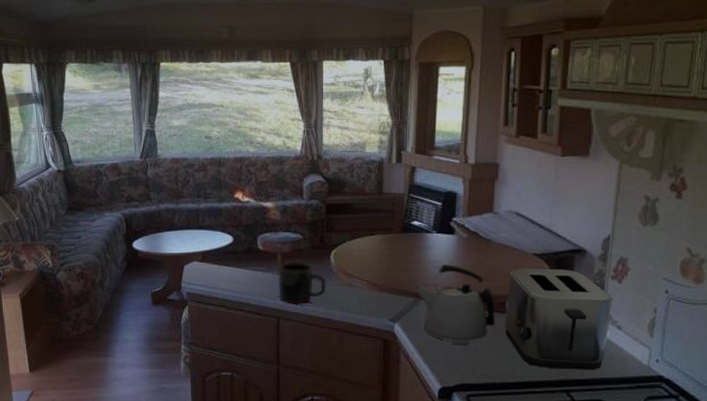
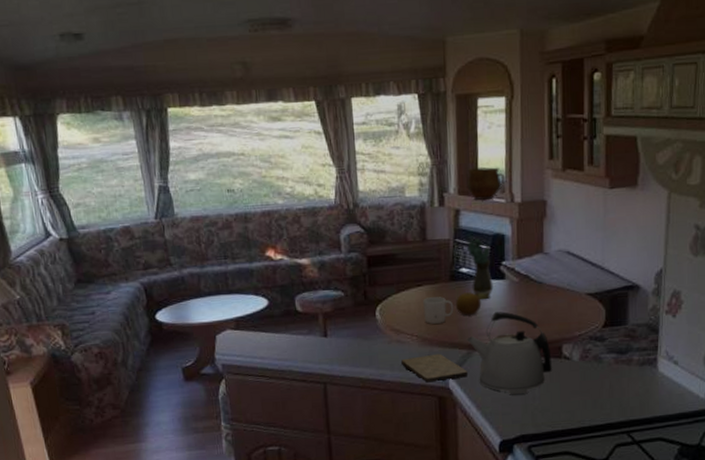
mug: present [277,262,326,306] -> none [320,321,374,368]
cutting board: none [350,299,413,327] -> present [400,353,467,384]
mug: none [375,246,404,272] -> present [423,297,454,325]
fruit: none [405,244,431,265] -> present [455,292,482,315]
vase: none [419,193,443,251] -> present [466,236,494,299]
ceramic pot: none [424,129,461,159] -> present [467,167,505,200]
toaster: present [505,268,613,370] -> none [562,307,668,411]

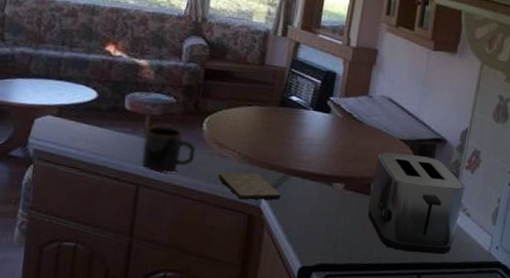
mug: none [320,321,374,368] -> present [141,126,196,173]
mug: present [423,297,454,325] -> none [248,118,279,145]
fruit: present [455,292,482,315] -> none [280,119,305,141]
vase: present [466,236,494,299] -> none [298,69,322,129]
kettle: present [466,311,552,395] -> none [284,142,361,224]
ceramic pot: present [467,167,505,200] -> none [310,8,346,39]
toaster: none [562,307,668,411] -> present [368,151,465,255]

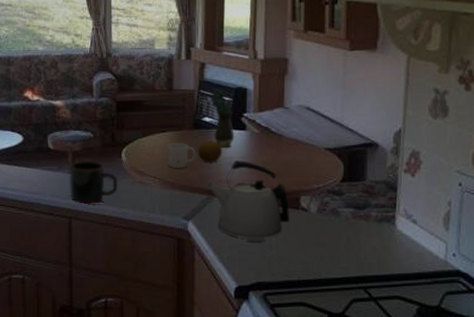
cutting board: present [218,172,281,201] -> none [142,197,206,225]
mug: none [248,118,279,145] -> present [167,143,196,169]
fruit: none [280,119,305,141] -> present [197,140,223,162]
kettle: none [284,142,361,224] -> present [206,161,289,242]
vase: none [298,69,322,129] -> present [210,89,235,148]
toaster: present [368,151,465,255] -> none [299,163,407,266]

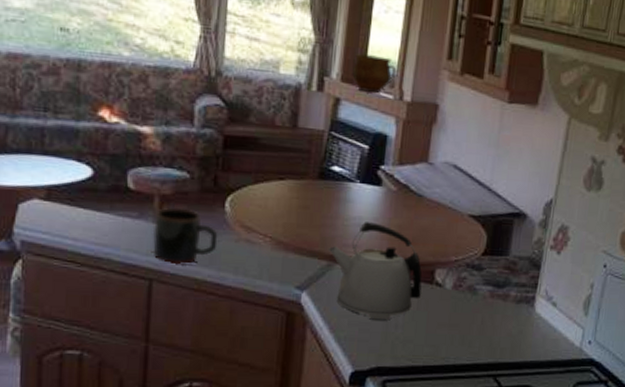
mug: present [167,143,196,169] -> none [282,194,319,228]
fruit: present [197,140,223,162] -> none [320,194,352,222]
vase: present [210,89,235,148] -> none [342,131,370,205]
ceramic pot: none [213,25,249,55] -> present [352,53,397,93]

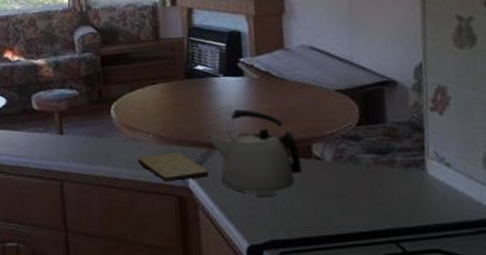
mug: present [152,207,218,265] -> none [56,119,110,166]
cutting board: none [247,261,325,295] -> present [137,152,208,183]

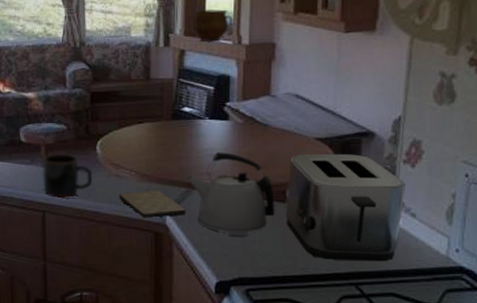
mug: none [56,119,110,166] -> present [42,153,93,199]
toaster: none [311,104,436,217] -> present [286,153,405,262]

